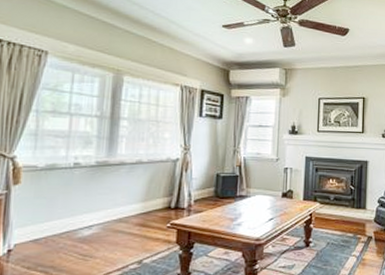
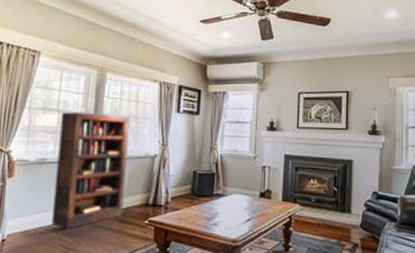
bookcase: none [64,116,150,235] -> present [51,112,130,229]

